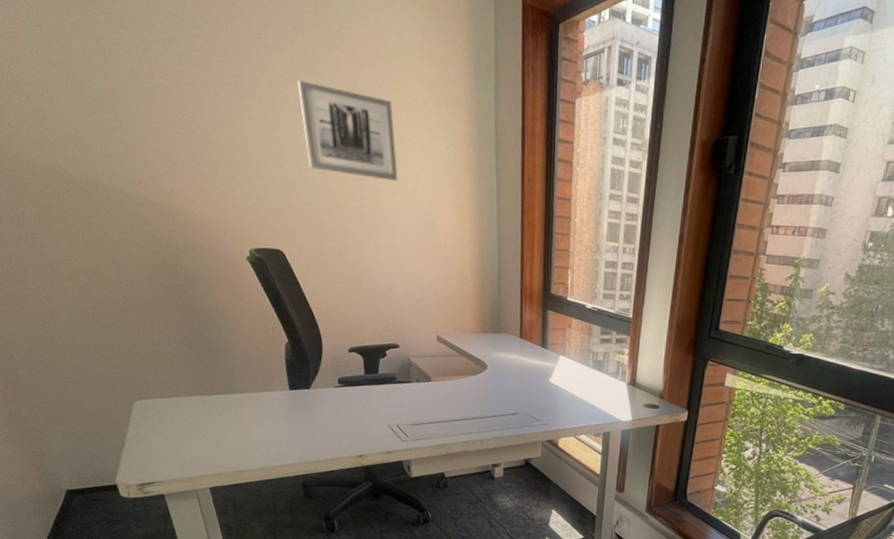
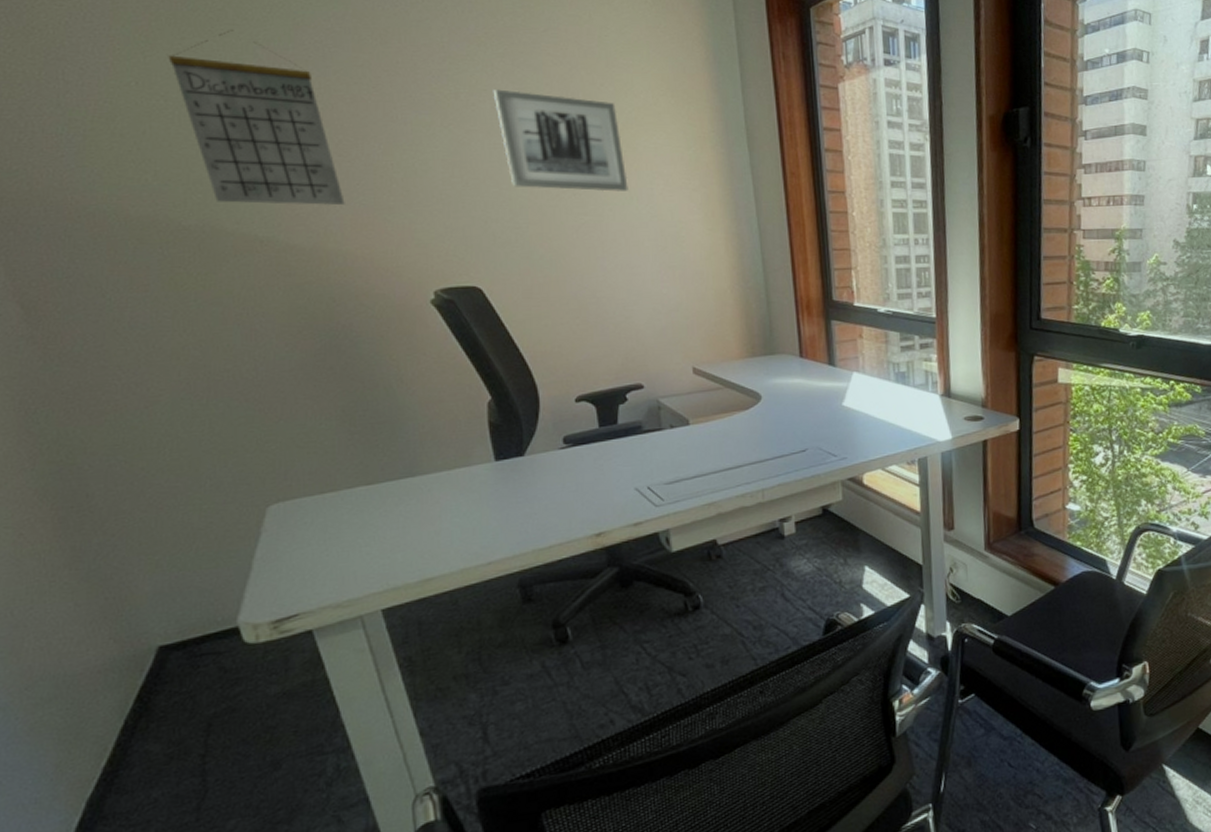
calendar: none [57,10,186,172] -> present [168,30,345,206]

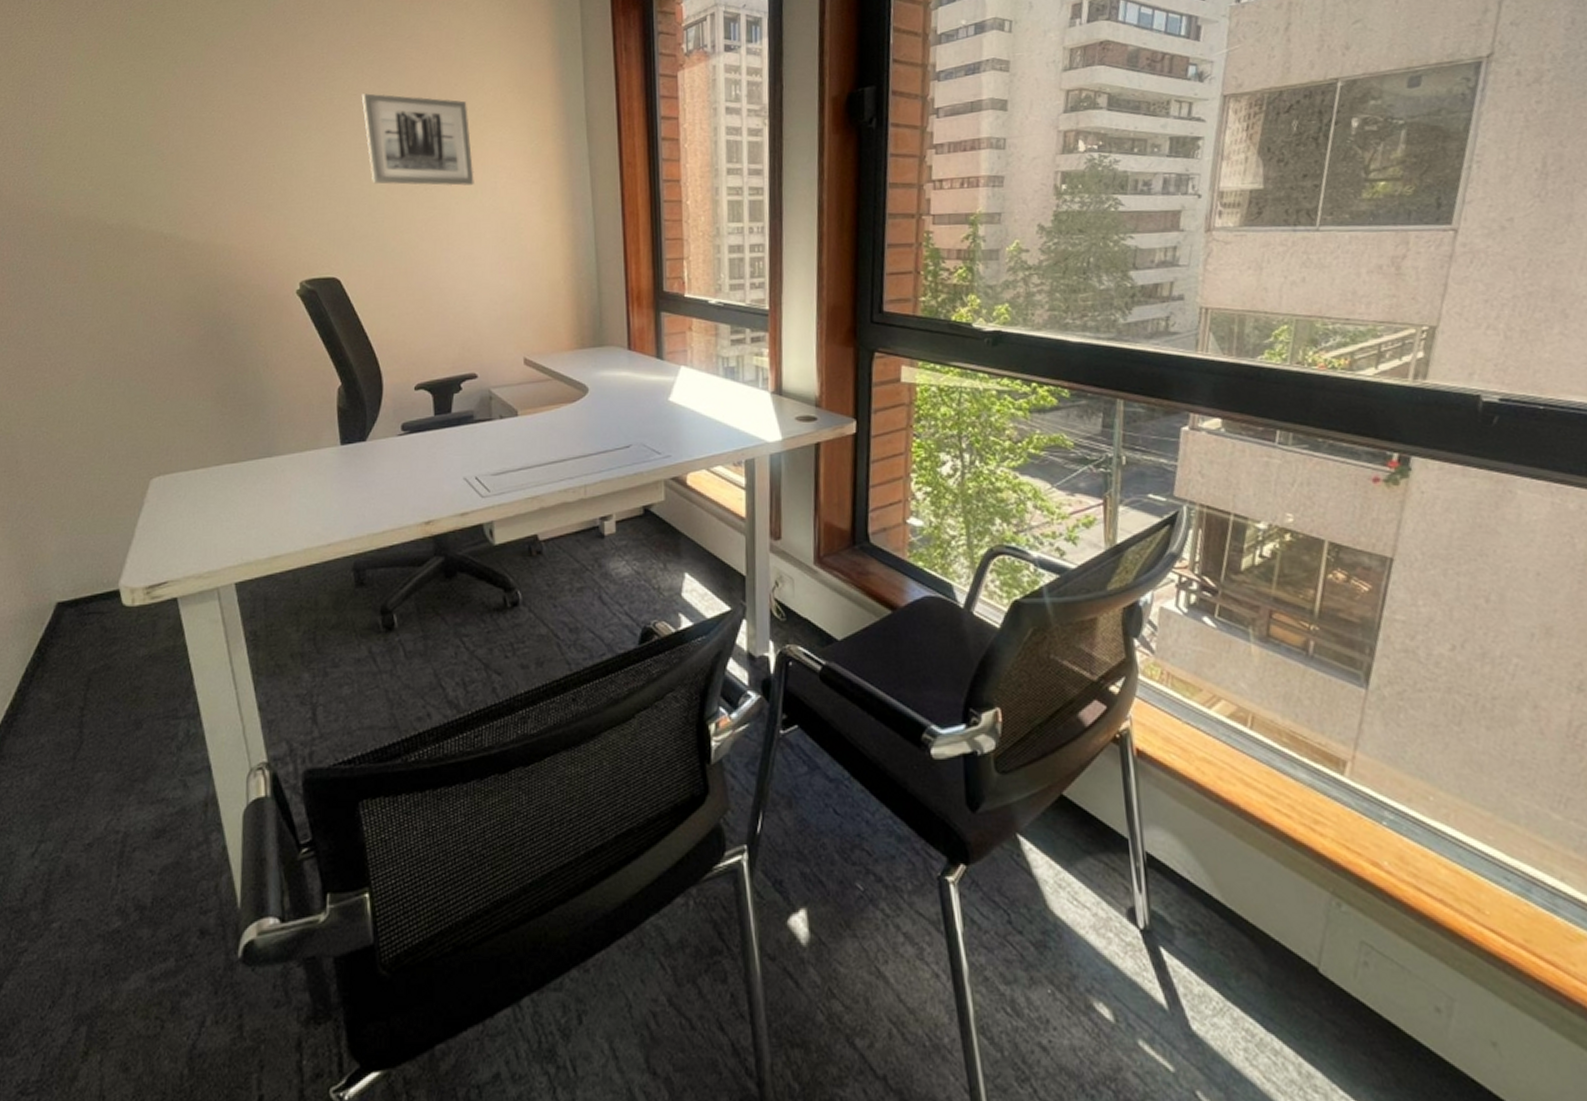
calendar: present [168,30,345,206] -> none [109,53,234,204]

